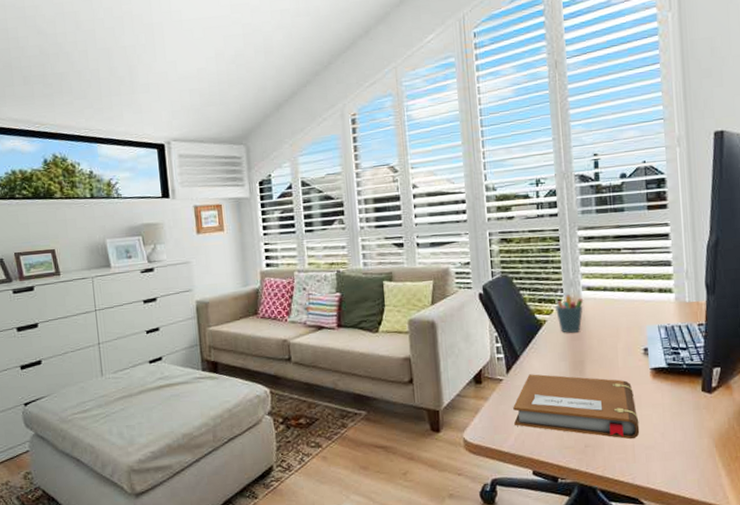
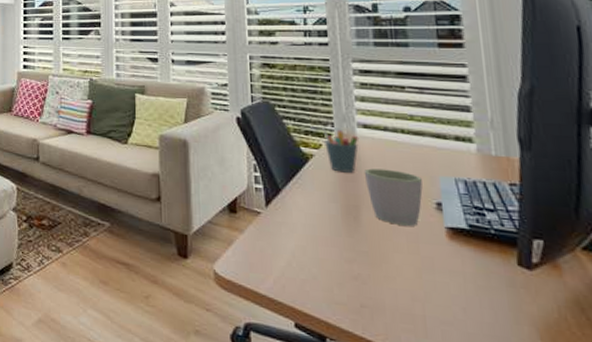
notebook: present [513,374,640,440] -> none [272,211,433,309]
mug: none [587,325,634,373] -> present [364,168,423,226]

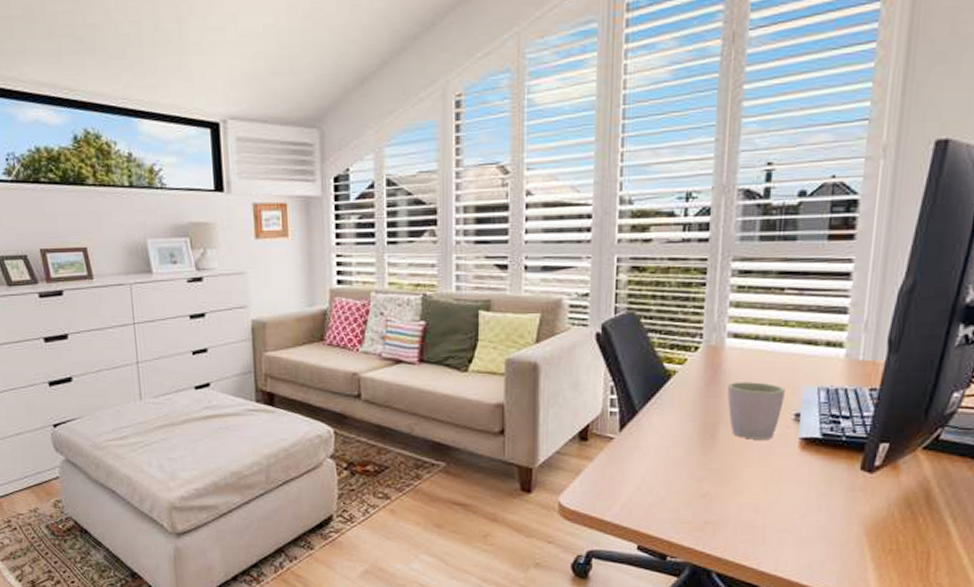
pen holder: present [322,127,359,173] -> none [690,339,728,388]

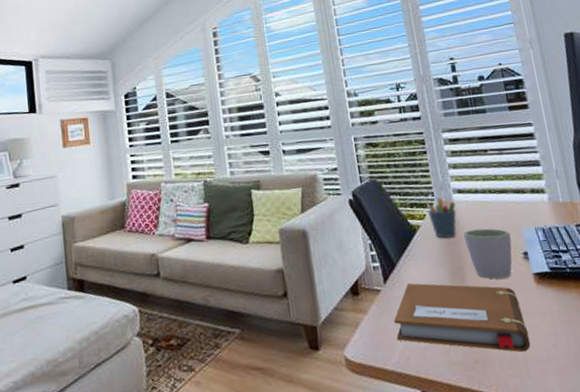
notebook: none [622,434,776,519] -> present [394,283,531,353]
pen holder: none [690,339,728,388] -> present [424,197,456,238]

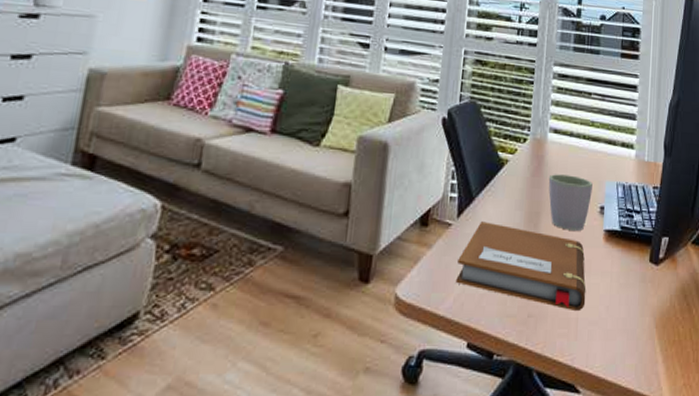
pen holder: present [424,197,456,238] -> none [520,131,549,179]

